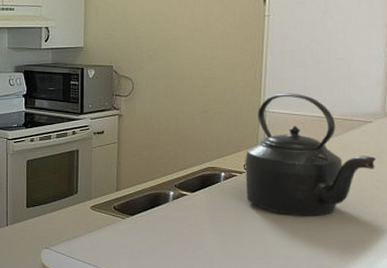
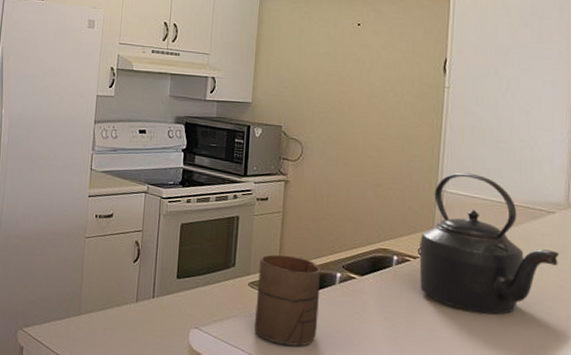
cup: none [97,180,156,257] -> present [254,254,321,346]

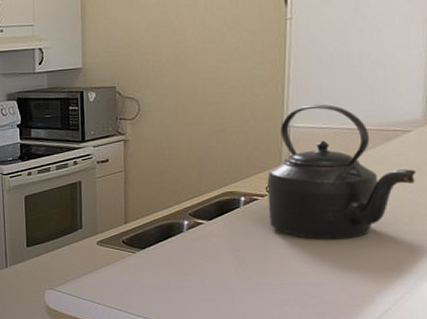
cup: present [254,254,321,346] -> none [105,211,169,293]

